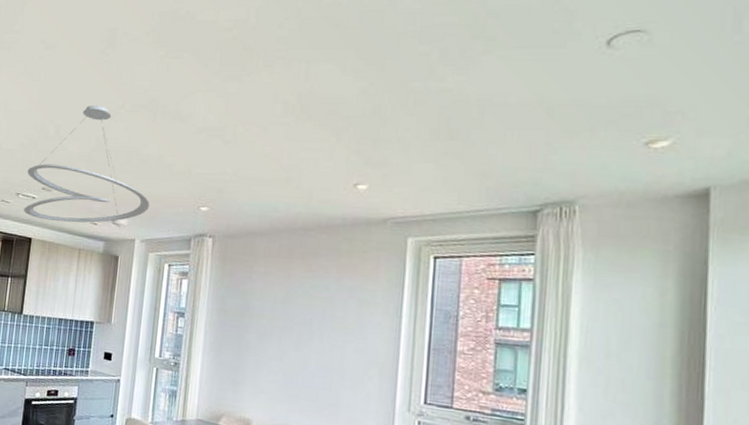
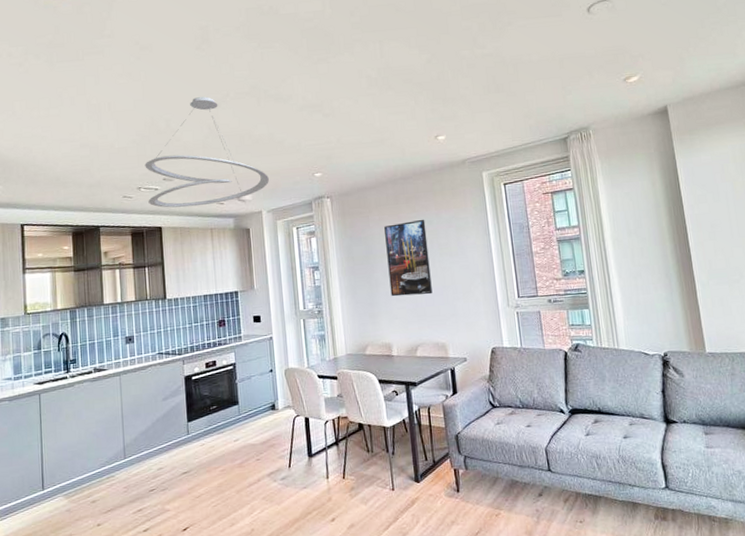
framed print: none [261,281,321,374] -> present [384,219,432,297]

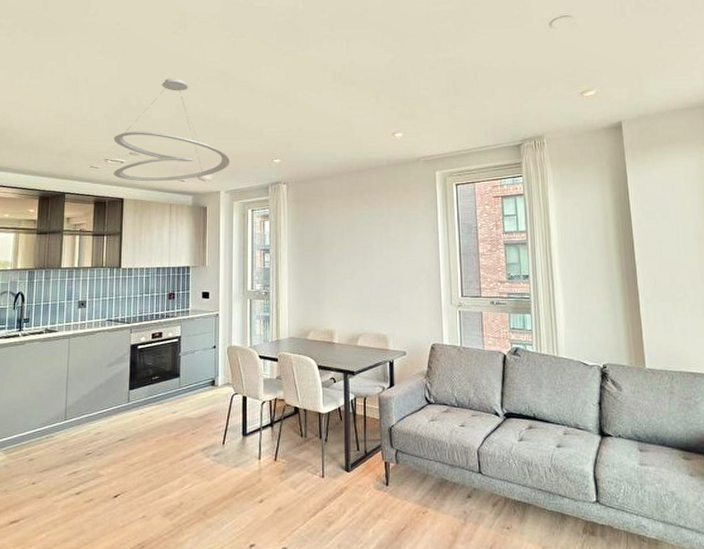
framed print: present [384,219,432,297] -> none [336,212,378,286]

